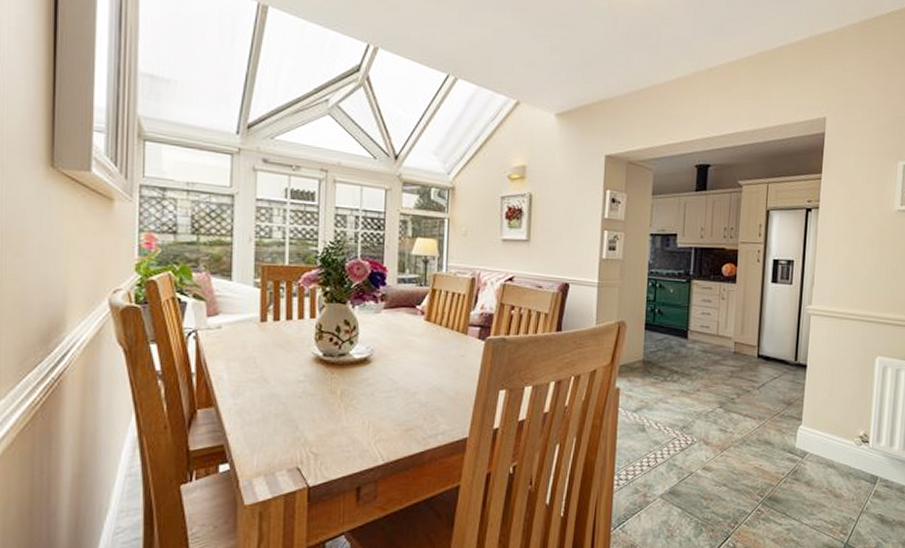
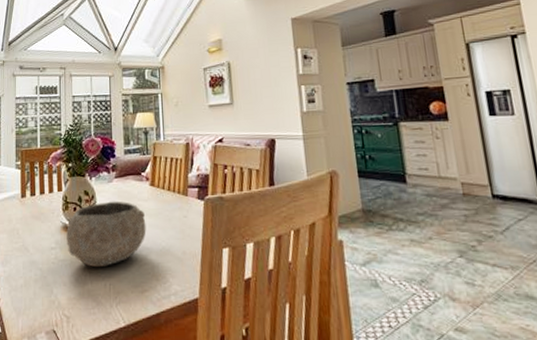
bowl: none [318,334,417,405] -> present [66,201,146,268]

